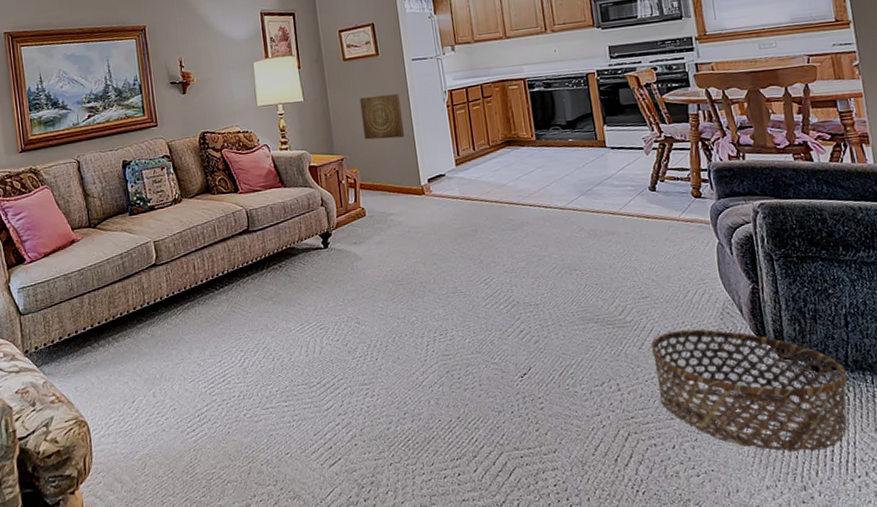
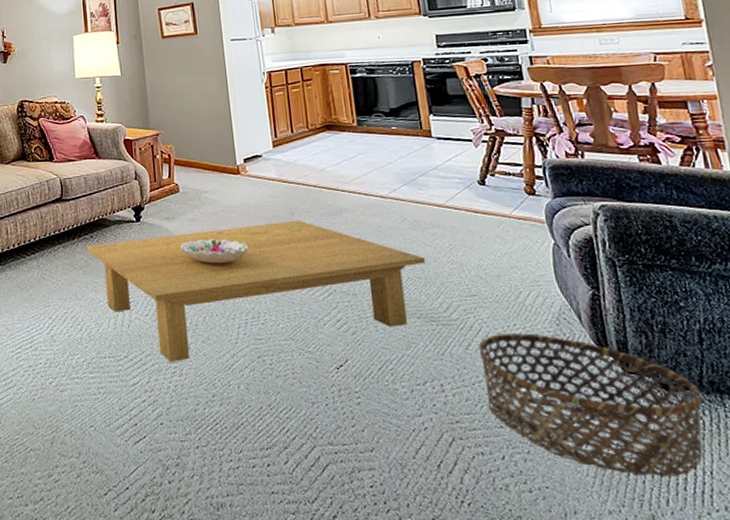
coffee table: none [275,236,602,384] -> present [86,220,426,362]
wall art: present [359,93,404,140] -> none [176,72,221,117]
decorative bowl: none [368,259,435,285] -> present [180,239,249,264]

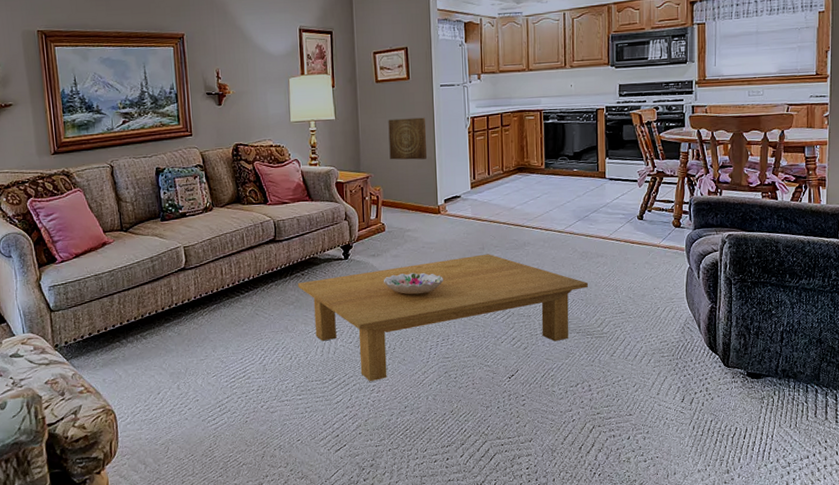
wall art: none [176,72,221,117] -> present [388,117,427,160]
basket: present [478,333,703,478] -> none [621,340,775,443]

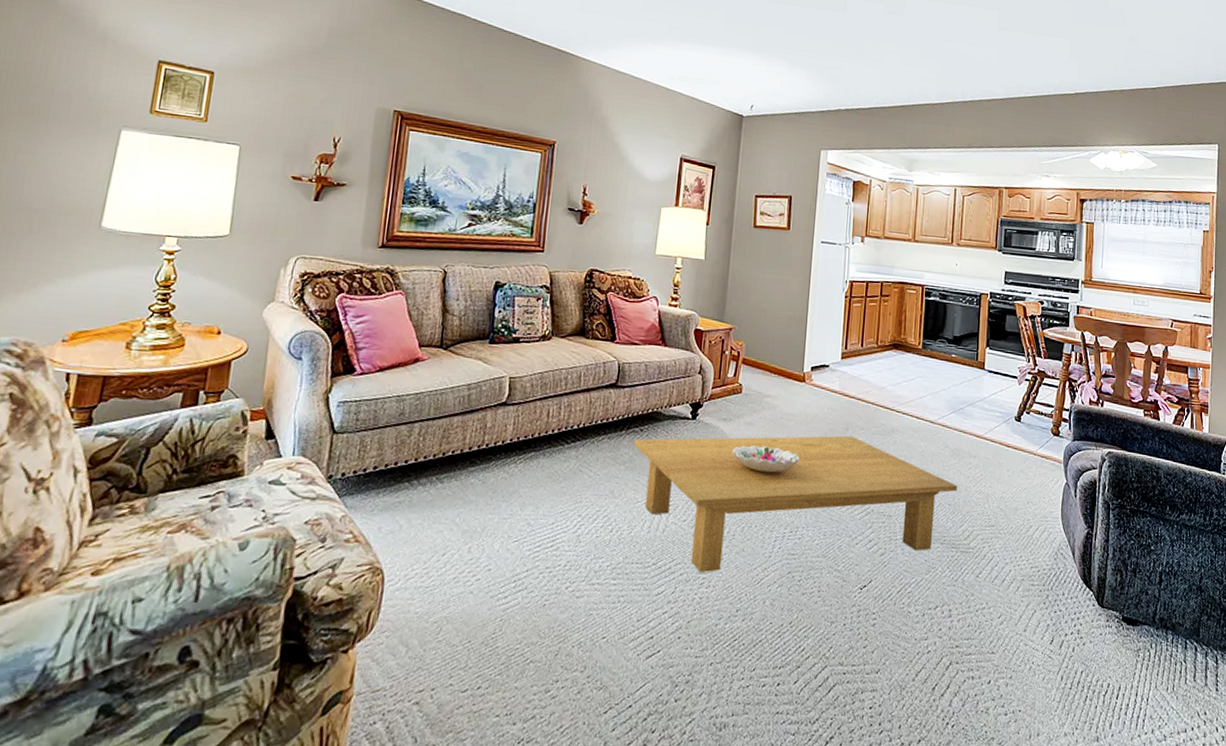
wall art: present [388,117,427,160] -> none [758,269,802,319]

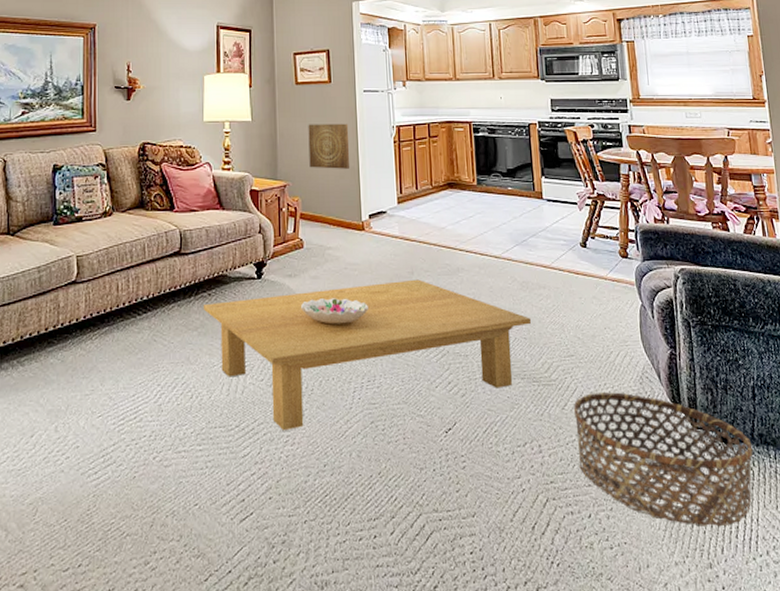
wall art: none [758,269,802,319] -> present [308,123,350,169]
basket: none [985,564,1152,703] -> present [573,392,753,527]

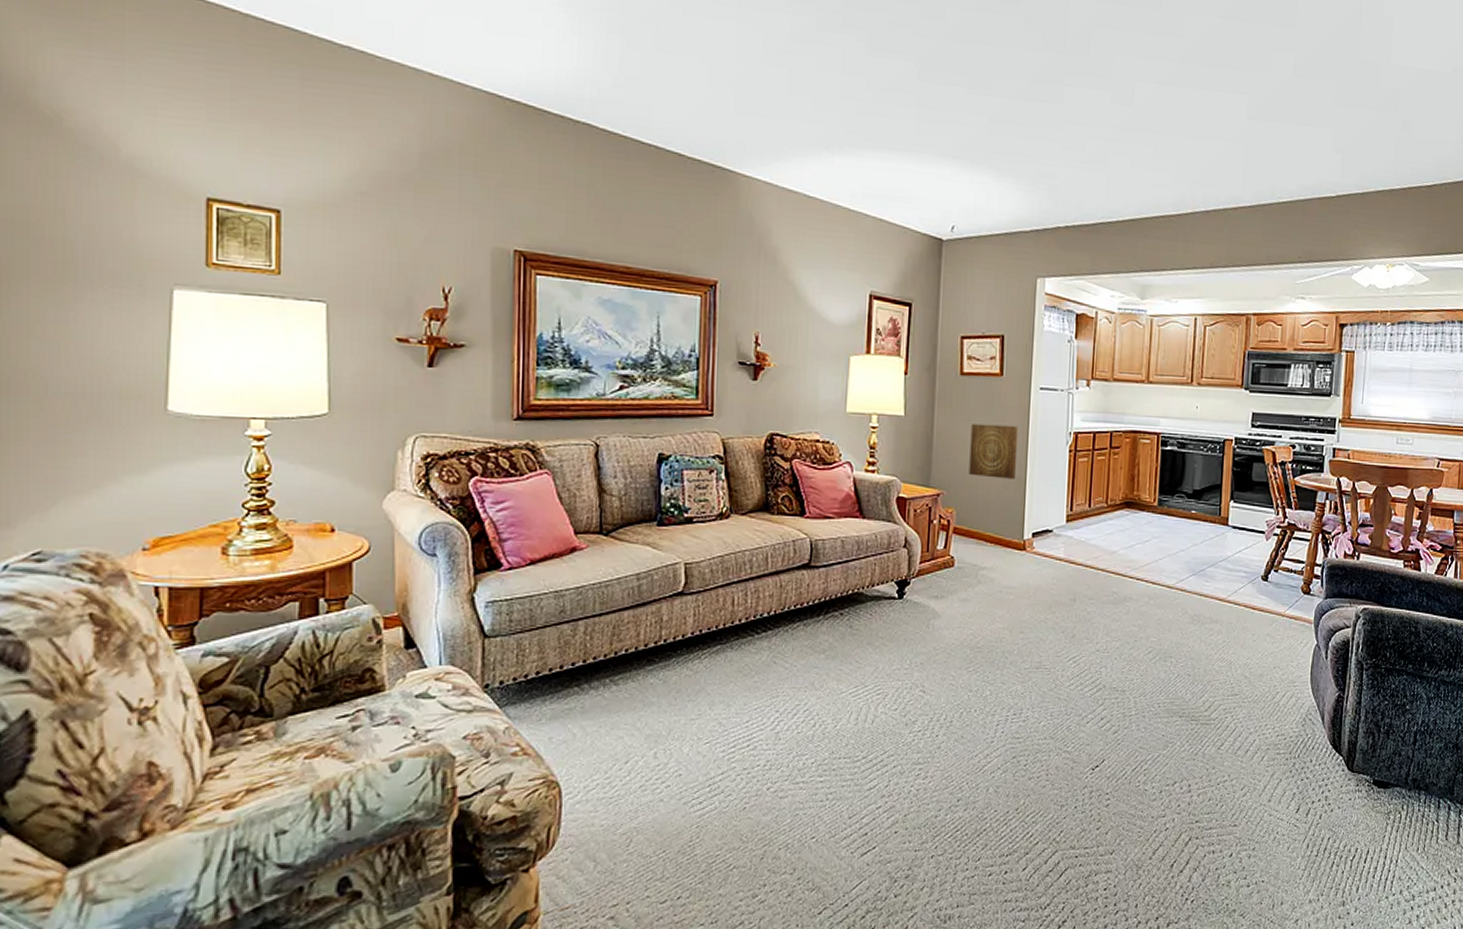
coffee table: present [203,279,532,430] -> none [833,607,1198,763]
decorative bowl: present [301,298,368,325] -> none [946,624,1022,653]
basket: present [573,392,753,527] -> none [1227,733,1405,867]

